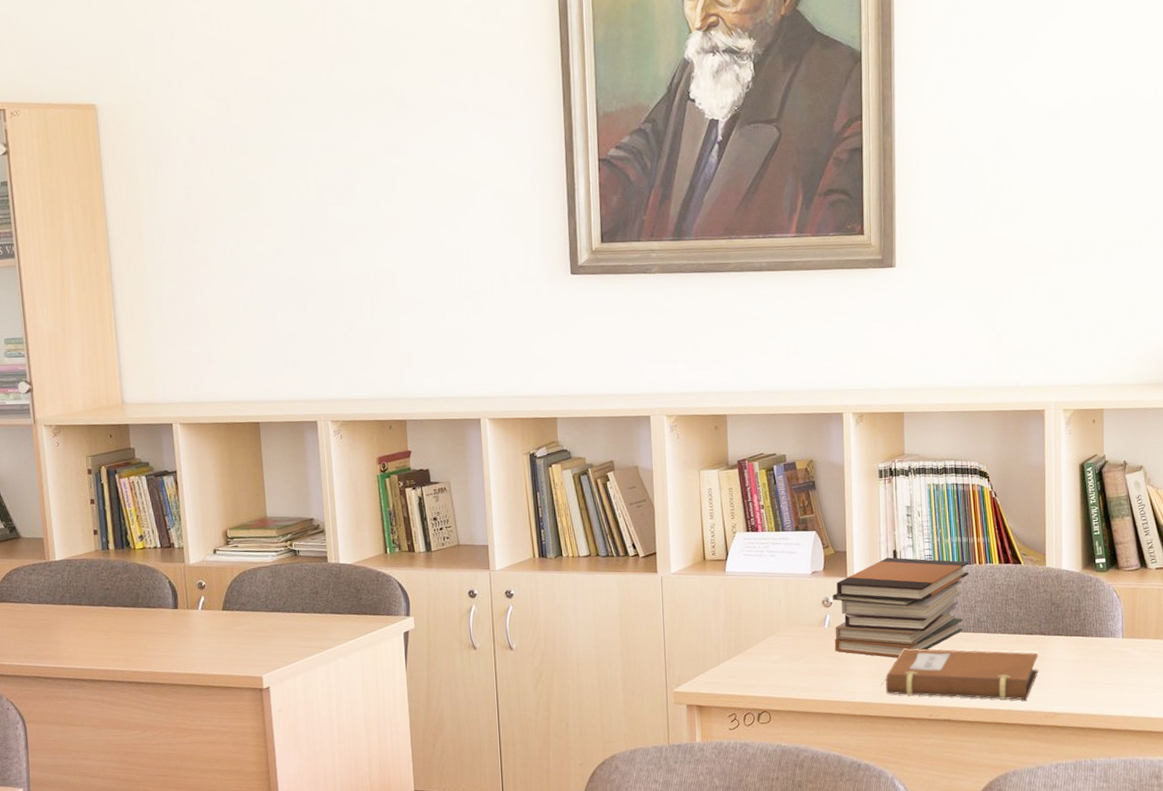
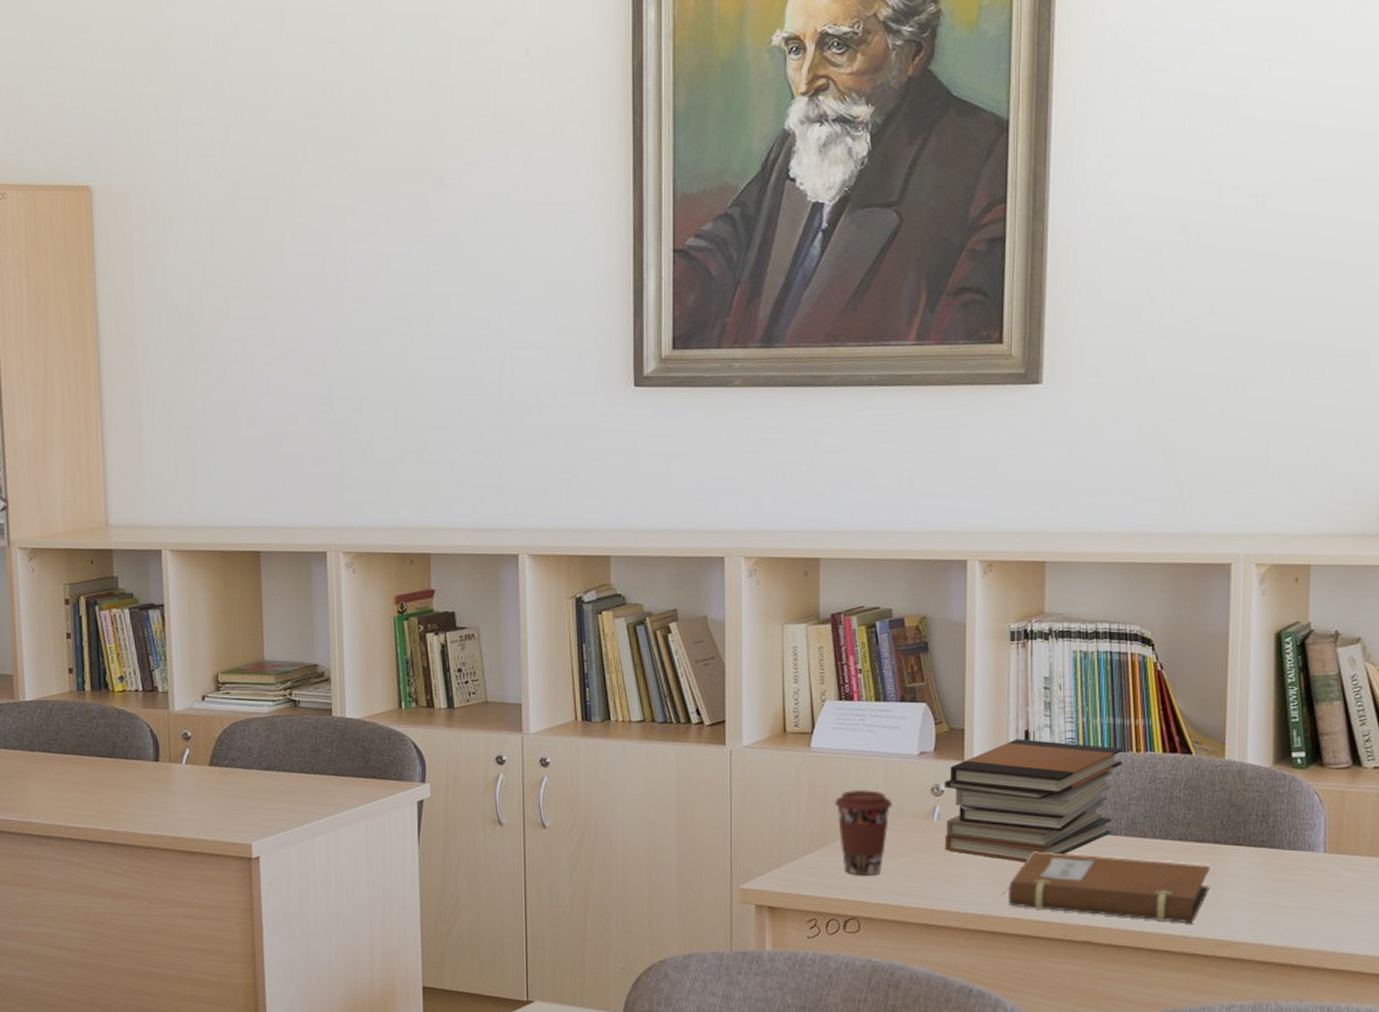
coffee cup: none [747,604,793,676] -> present [835,789,893,876]

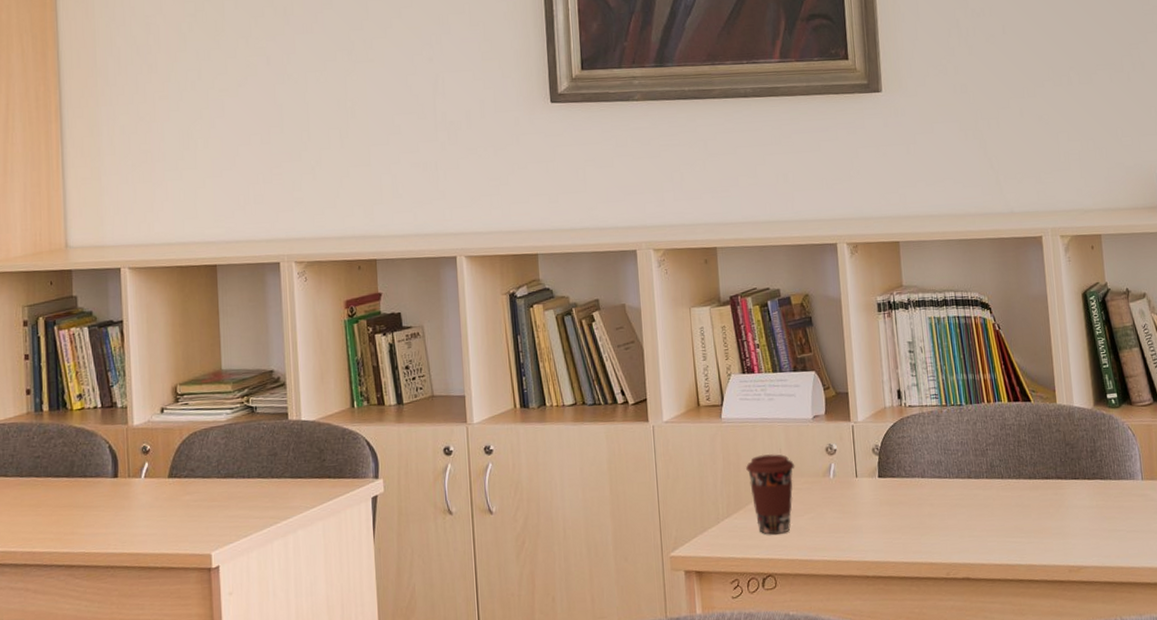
book stack: present [944,739,1123,862] -> none [836,397,978,510]
notebook: present [1003,851,1210,924] -> none [894,498,1058,553]

